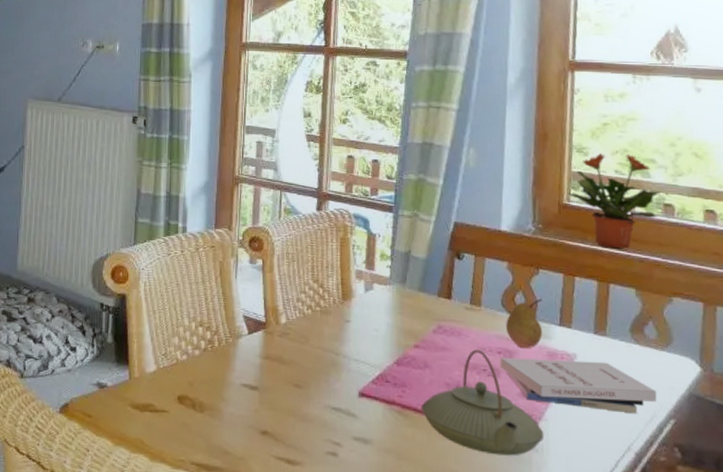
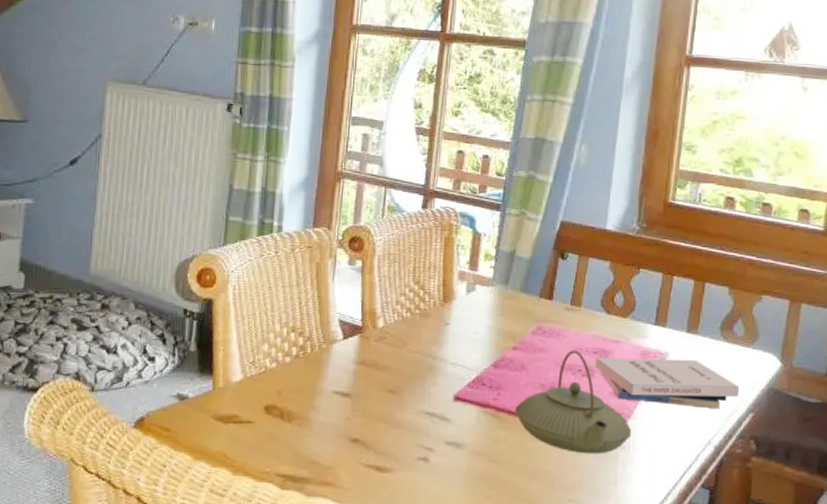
fruit: present [506,299,543,348] -> none [604,298,641,347]
potted plant: present [568,153,661,249] -> none [674,152,761,248]

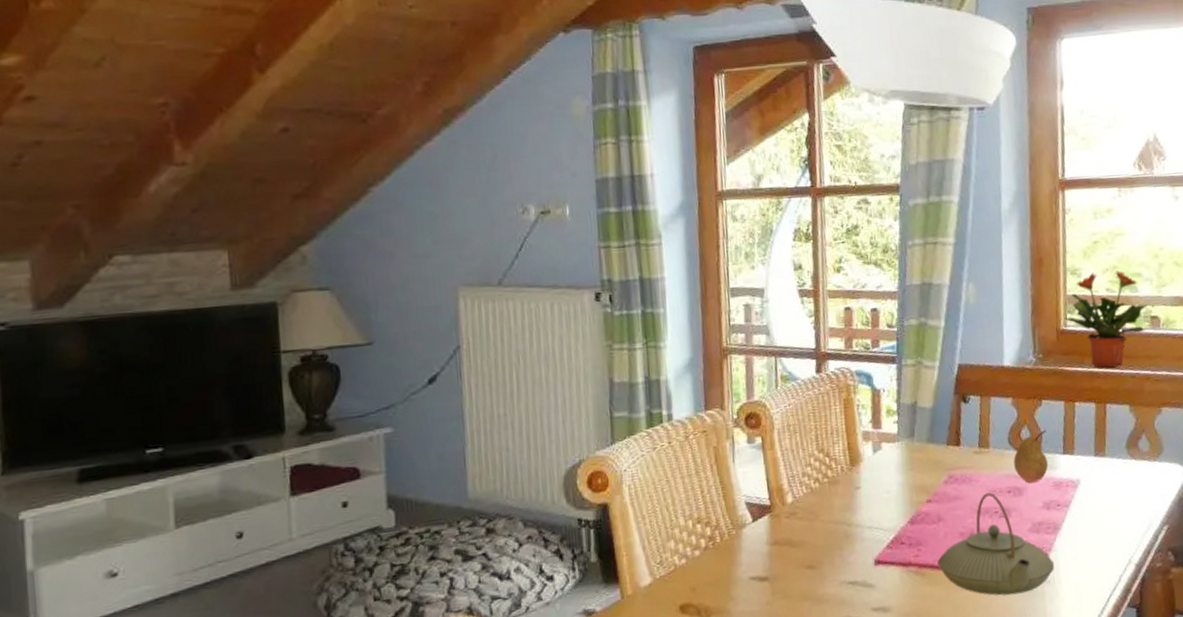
books: present [595,357,740,409] -> none [1010,482,1152,534]
fruit: none [604,298,641,347] -> present [1013,430,1049,483]
potted plant: none [674,152,761,248] -> present [1065,270,1147,368]

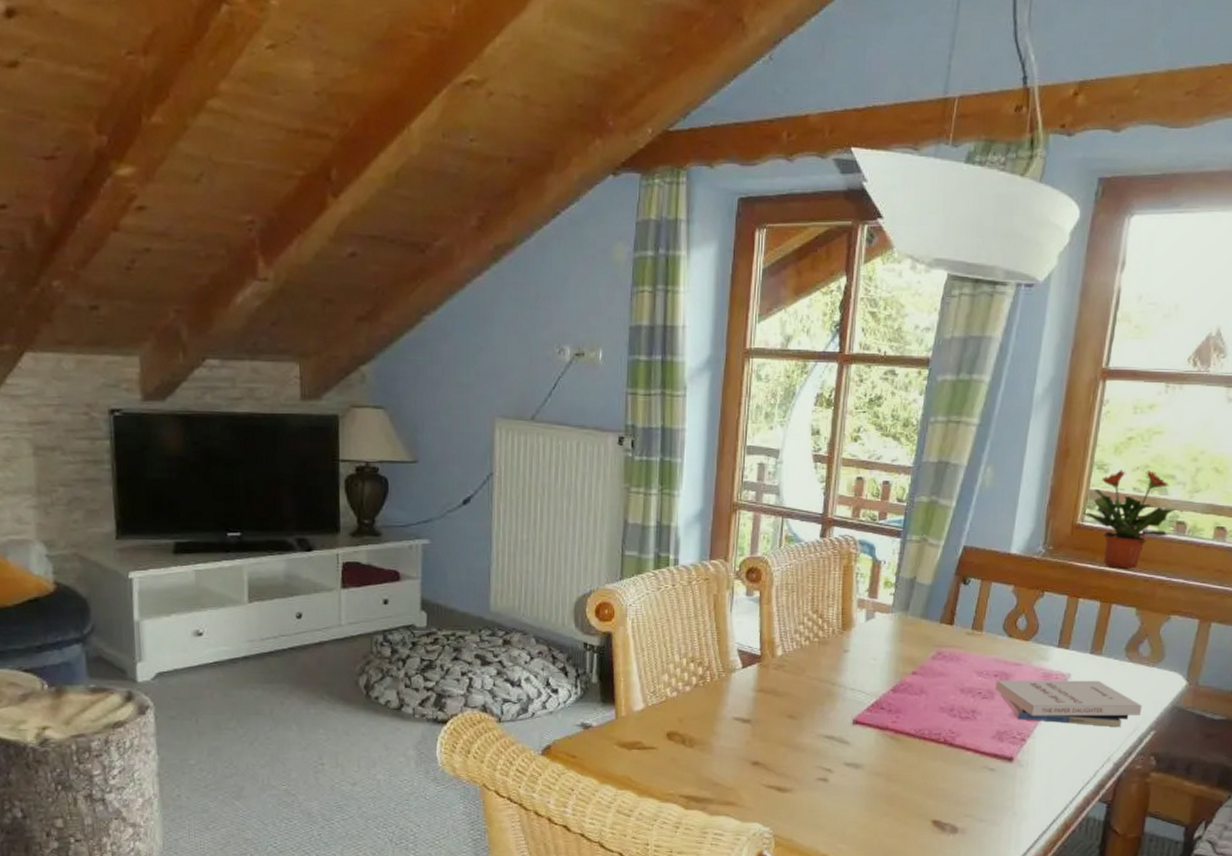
teapot: present [937,492,1055,596] -> none [914,673,1031,772]
books: none [1010,482,1152,534] -> present [995,680,1142,728]
fruit: present [1013,430,1049,483] -> none [1005,621,1044,670]

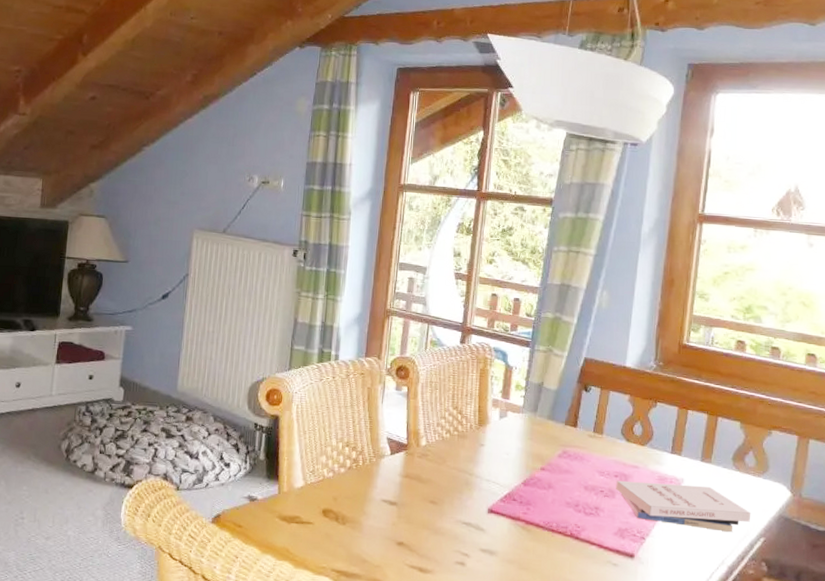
potted plant: present [1083,470,1175,569] -> none [688,299,770,387]

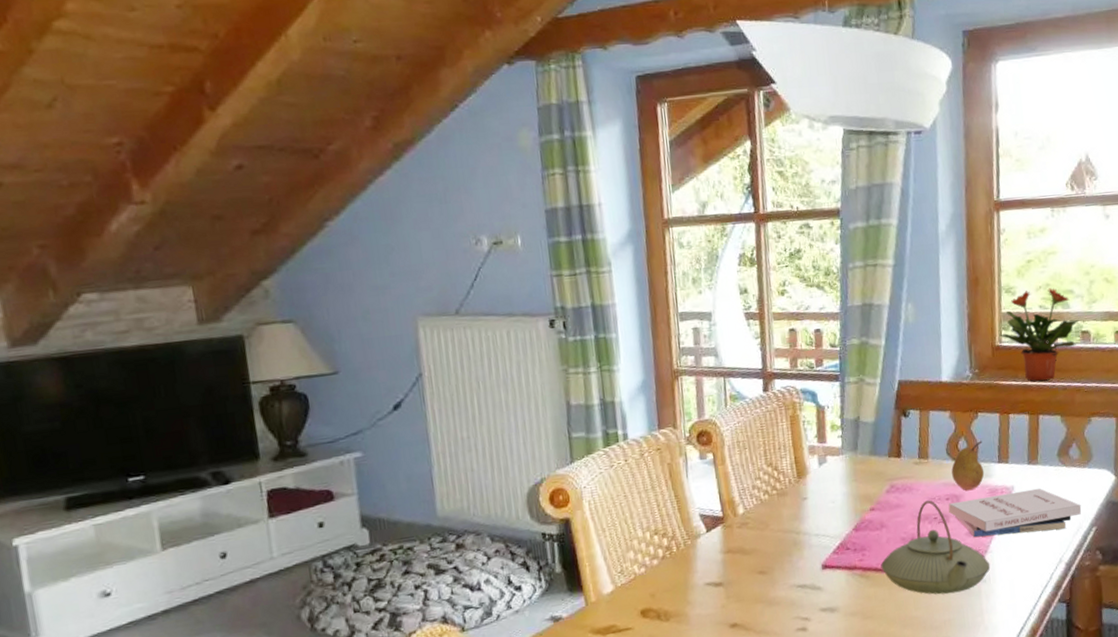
teapot: none [543,472,650,568] -> present [881,500,991,595]
fruit: none [624,429,658,472] -> present [951,440,985,490]
potted plant: none [688,299,770,387] -> present [999,288,1079,381]

